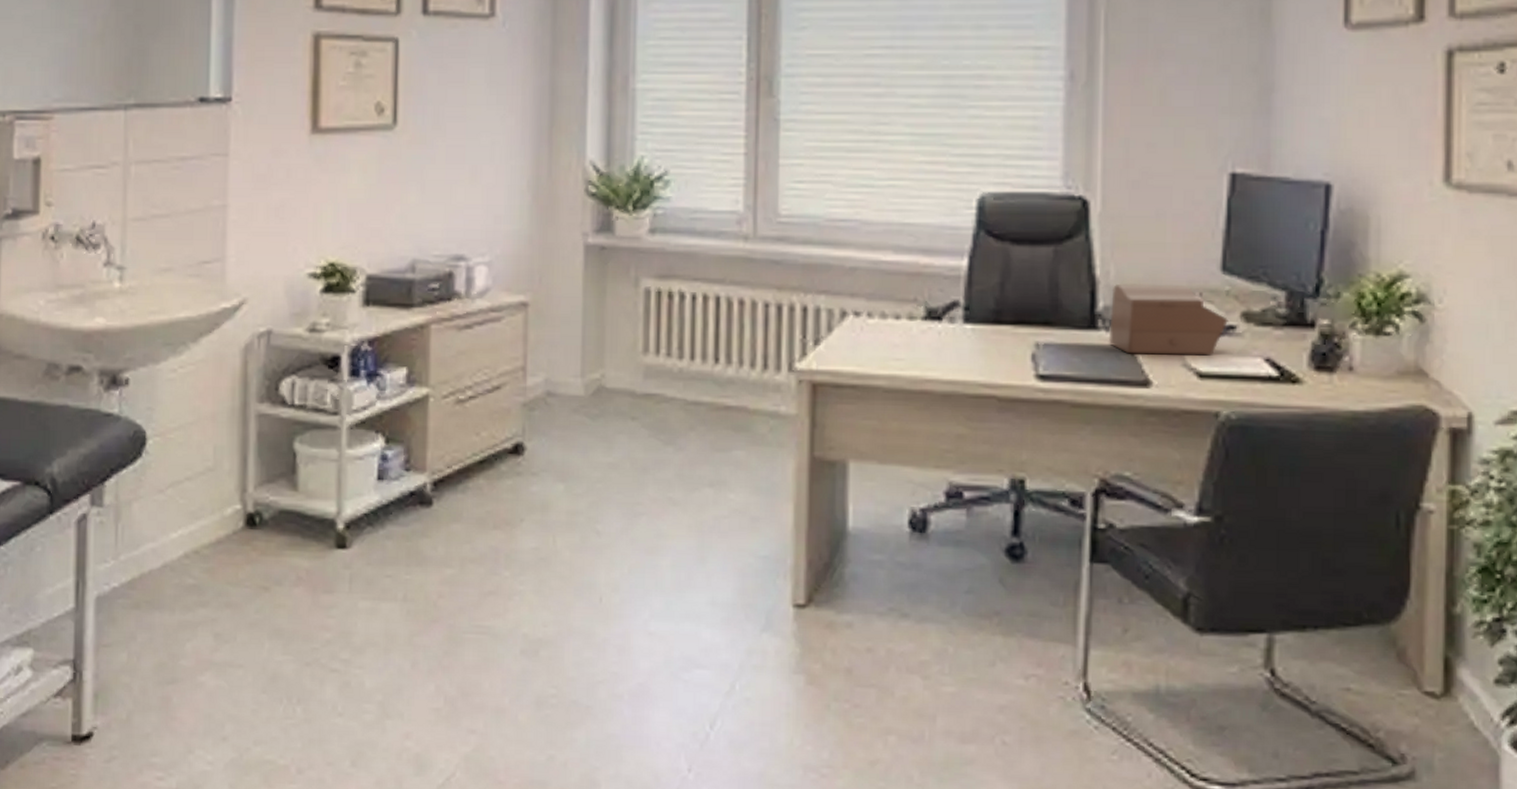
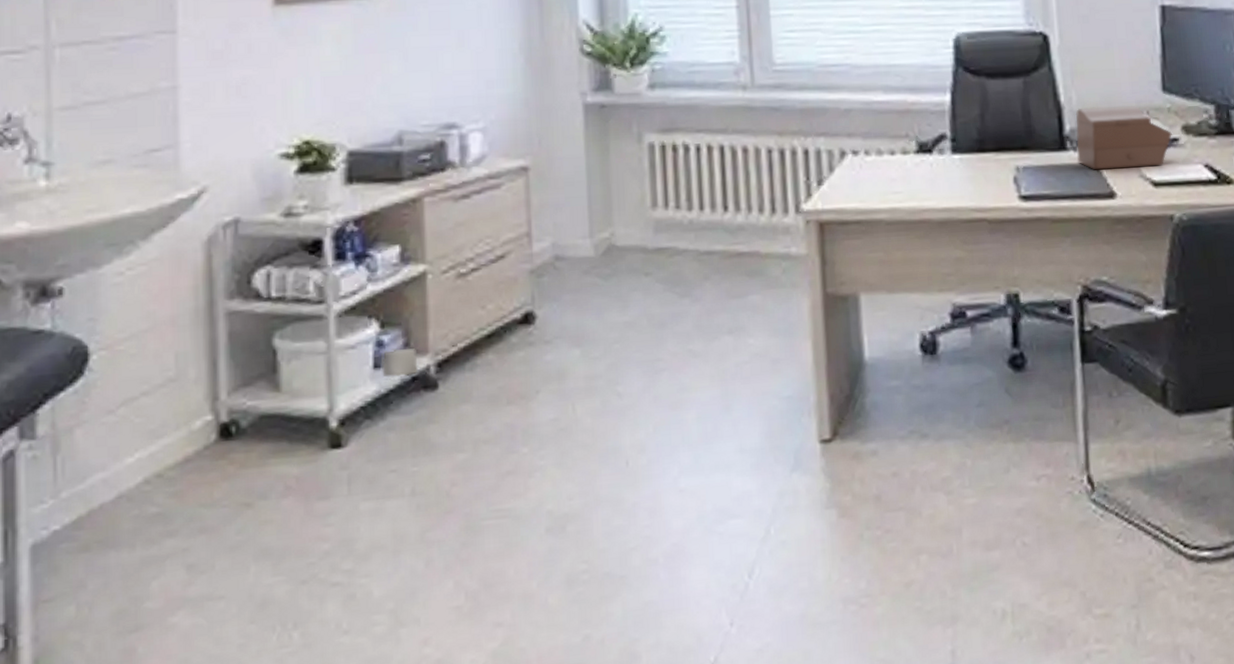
jar: none [384,464,417,490] -> present [381,348,418,378]

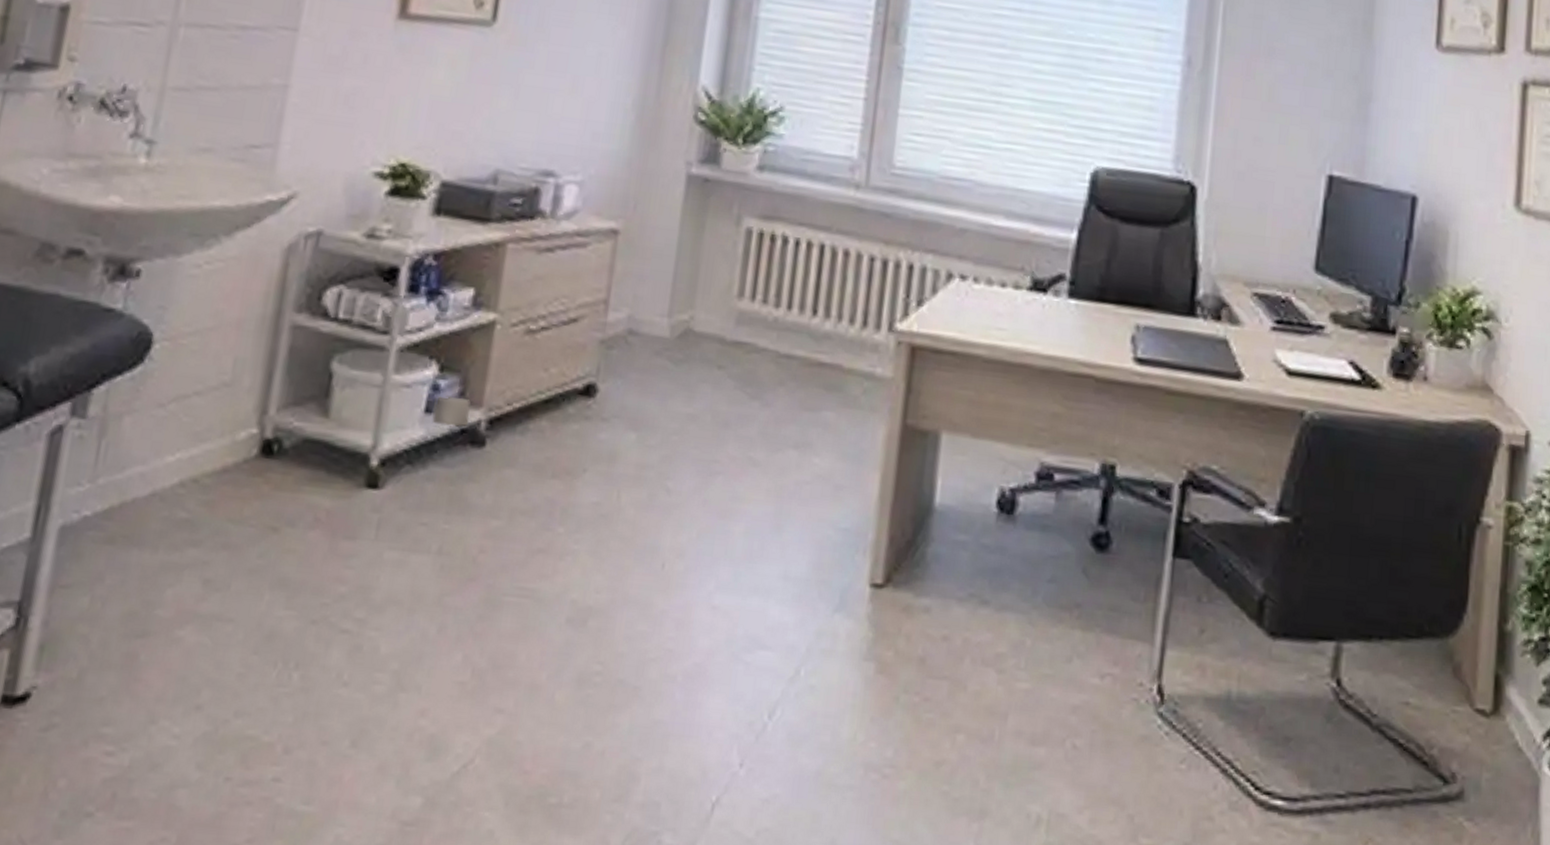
sewing box: present [1076,106,1172,170] -> none [1205,272,1318,354]

